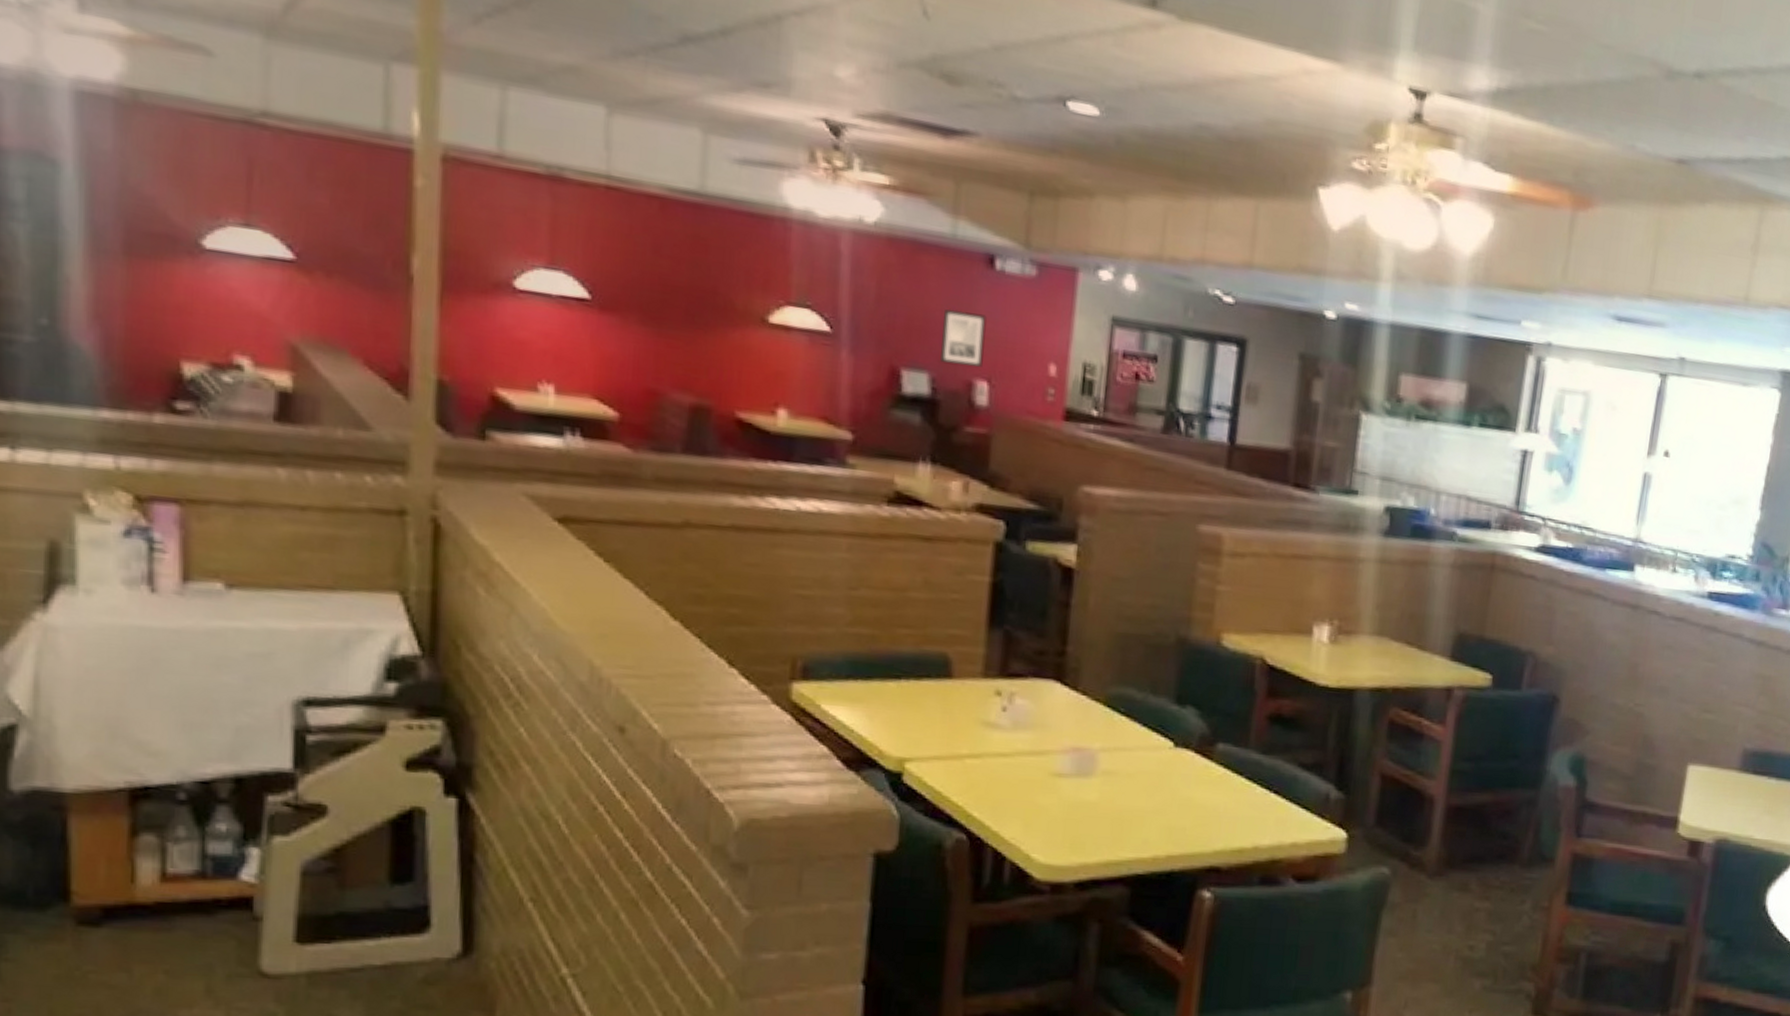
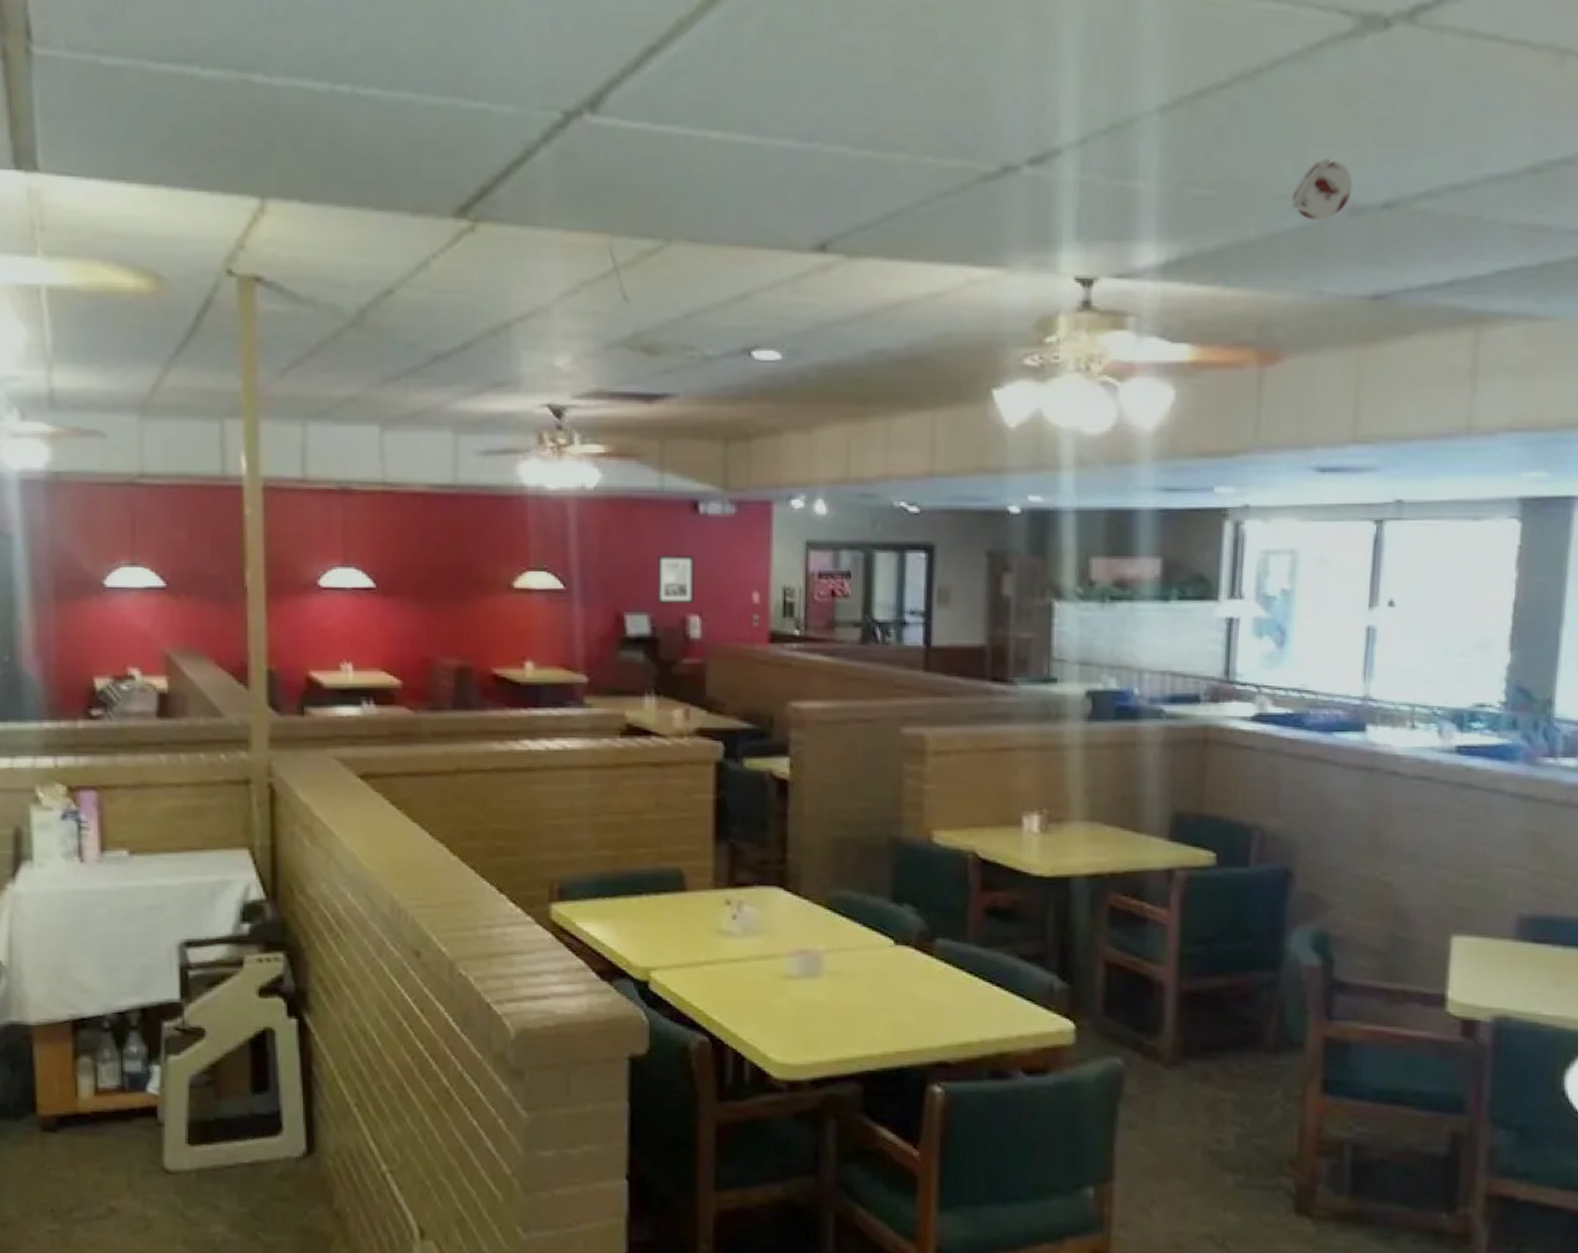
smoke detector: none [1616,17,1671,78] -> present [1292,158,1353,221]

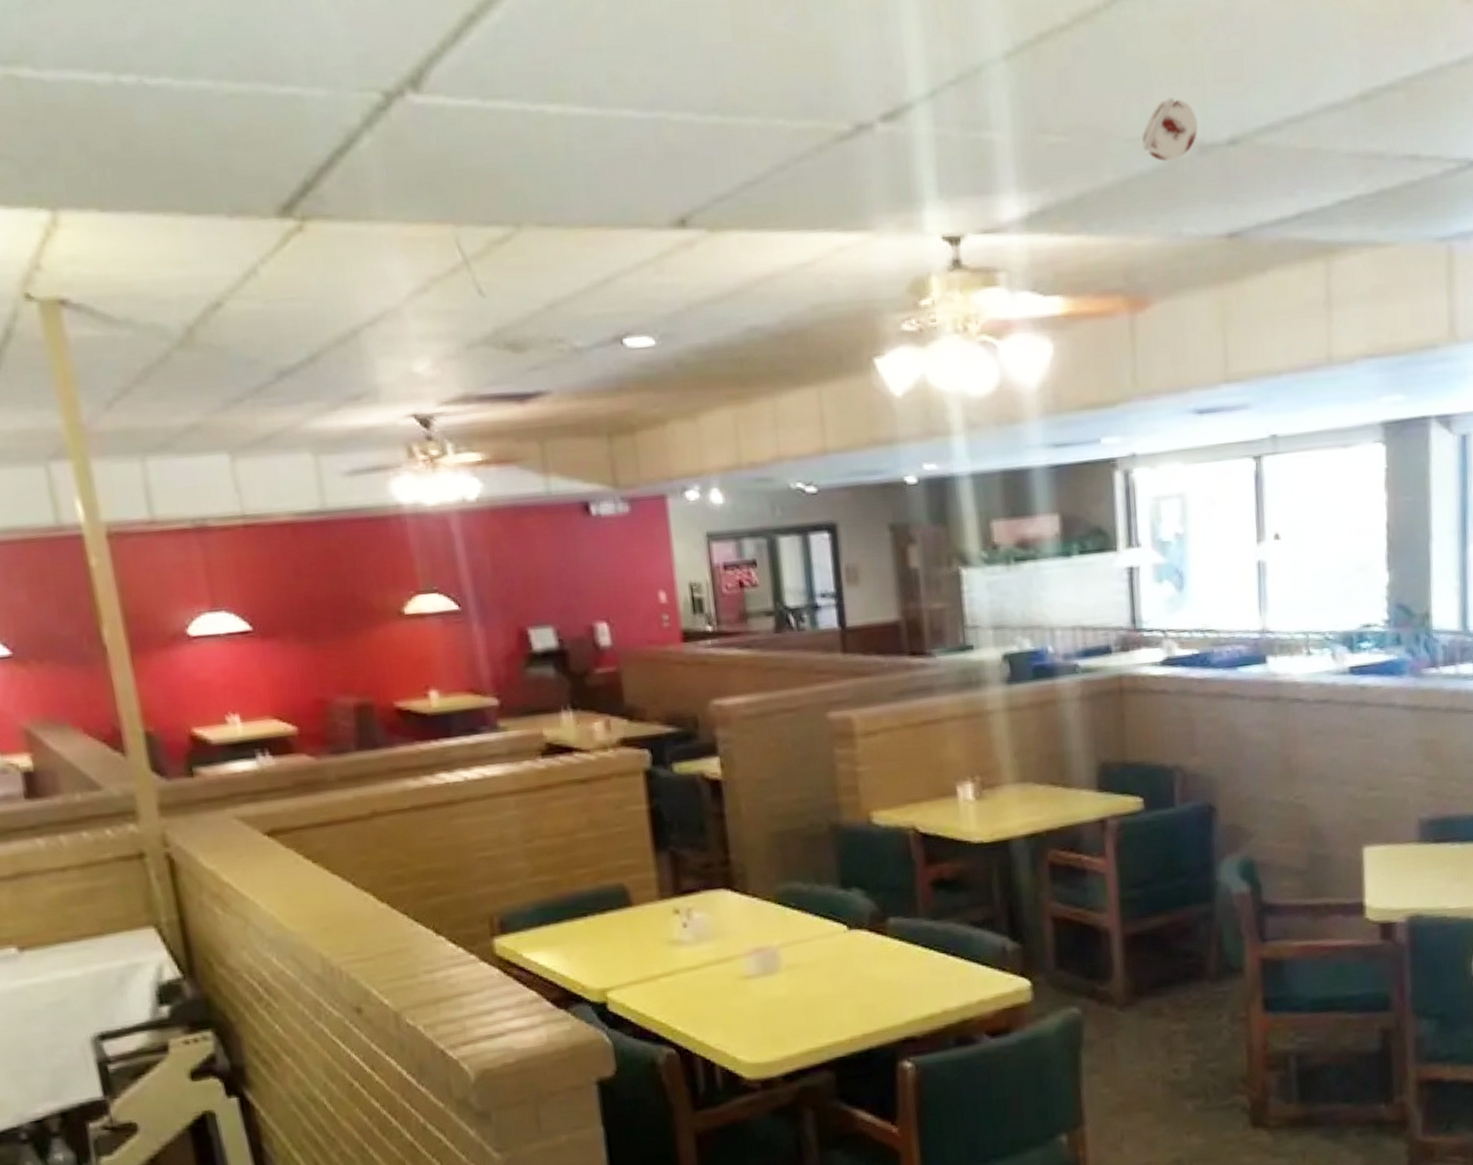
wall art: present [657,554,695,604] -> none [555,560,599,615]

